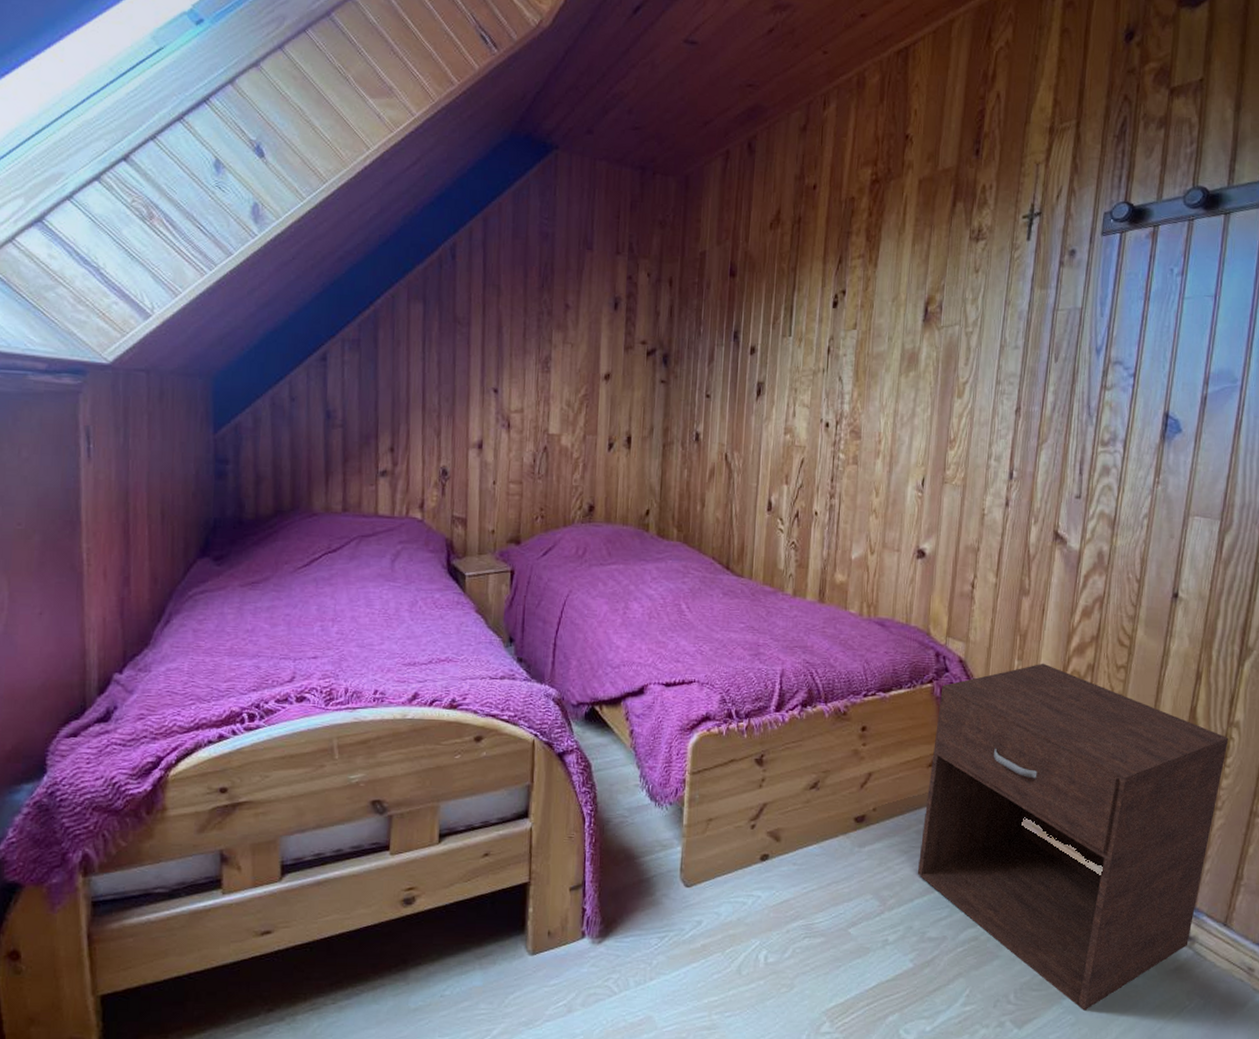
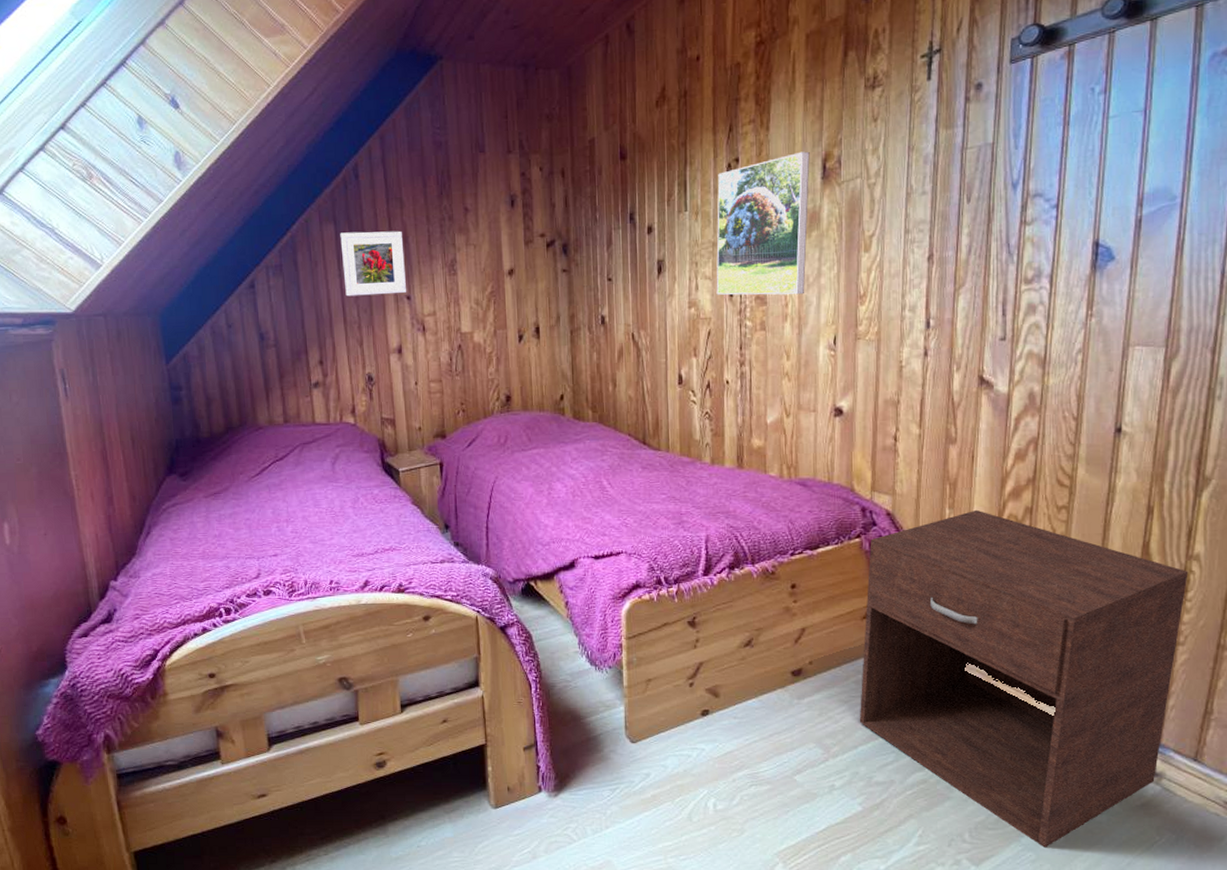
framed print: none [427,313,497,386] -> present [340,231,407,297]
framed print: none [813,292,914,433] -> present [716,151,810,296]

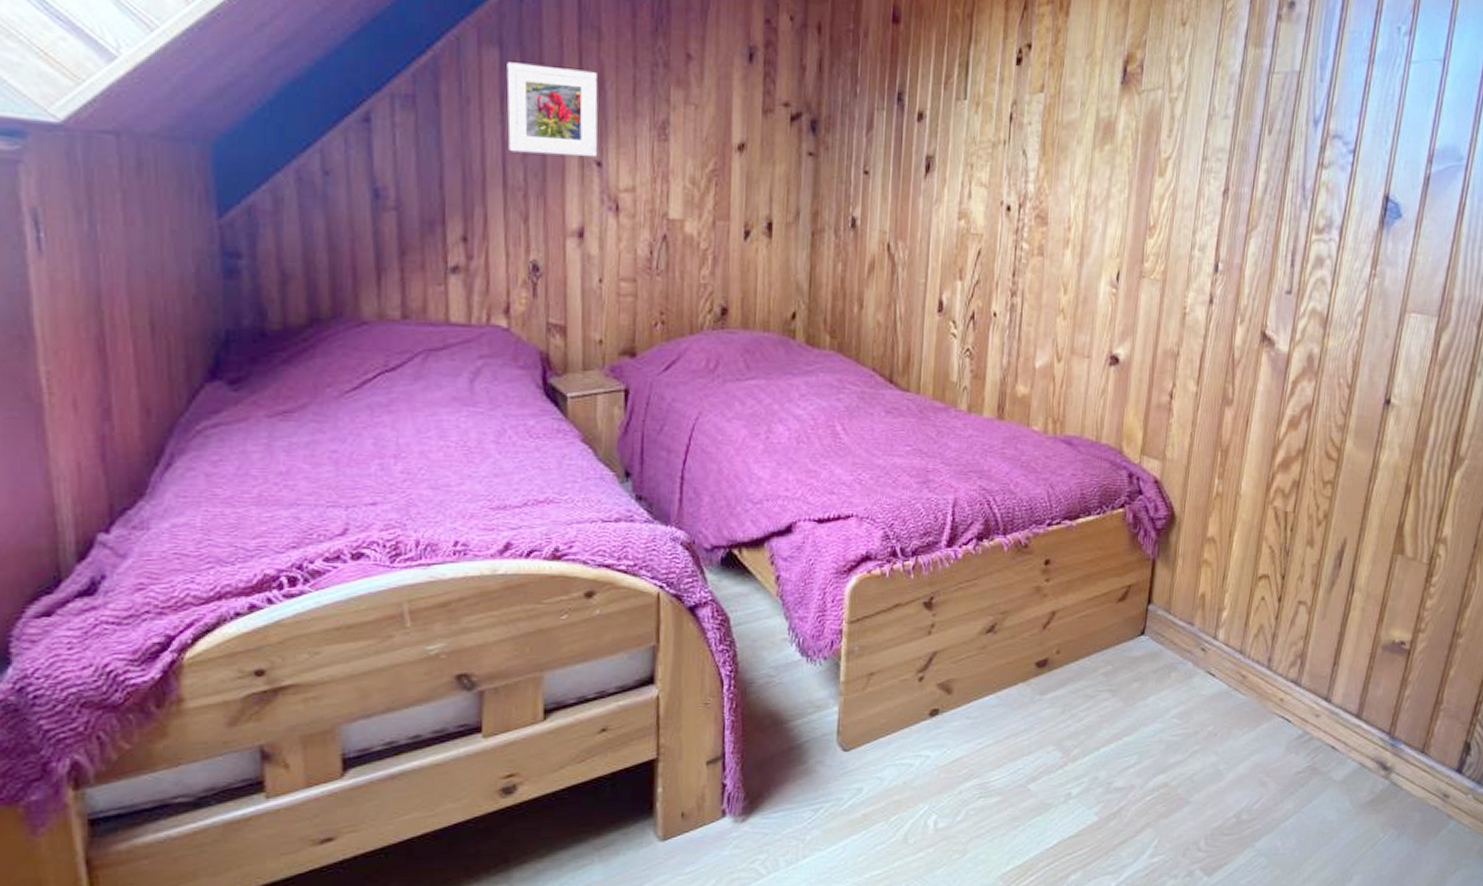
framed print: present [716,151,810,296] -> none [991,47,1111,218]
nightstand: present [859,509,1188,848] -> none [1104,481,1436,852]

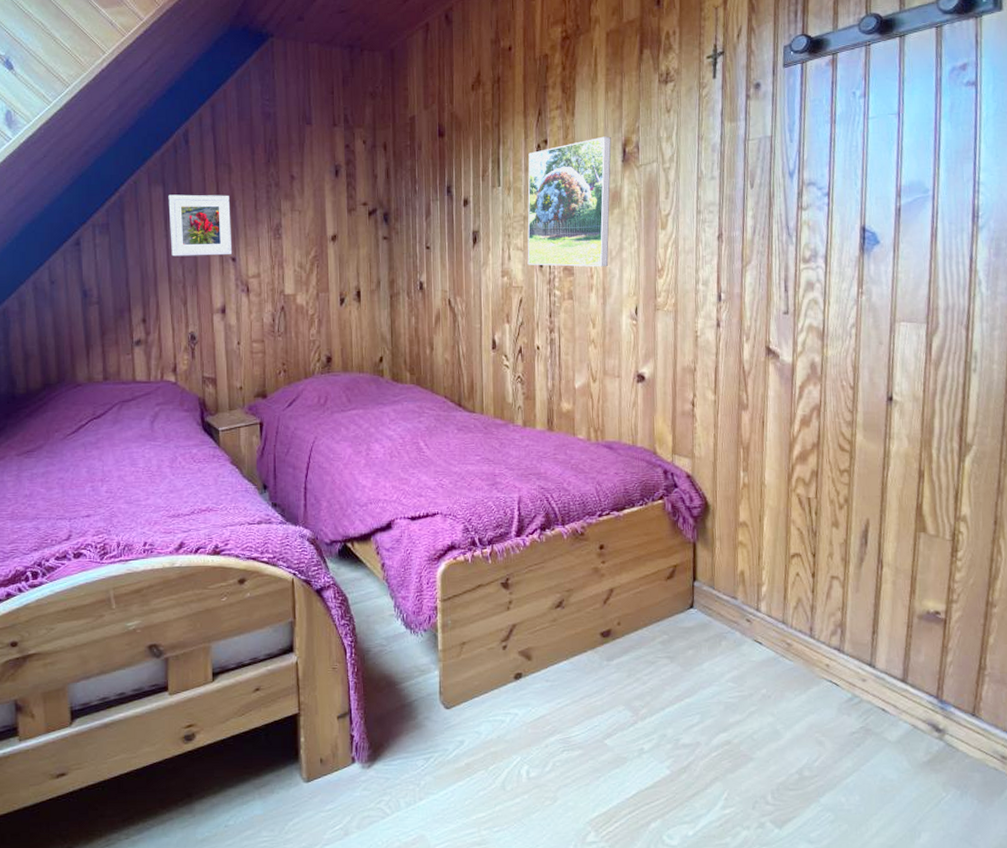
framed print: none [991,47,1111,218] -> present [527,136,612,267]

